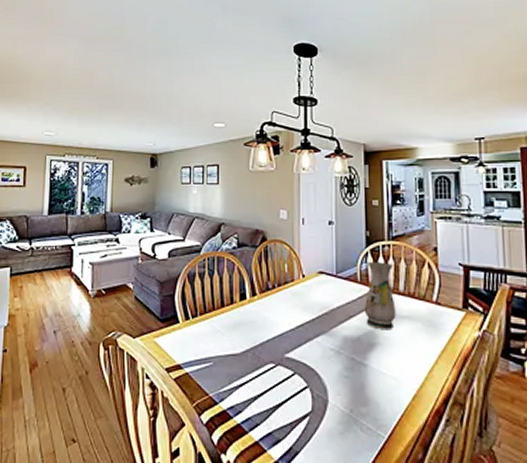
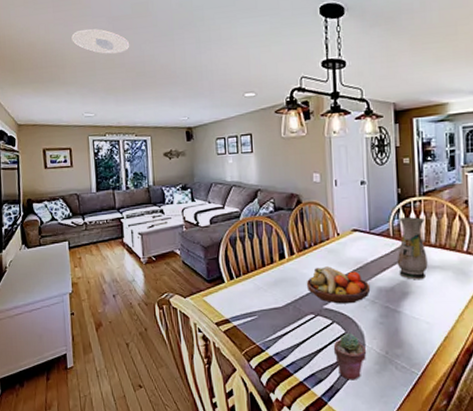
recessed light: none [40,47,100,75] -> present [71,28,130,55]
fruit bowl: none [269,310,336,353] -> present [307,266,371,304]
potted succulent: none [293,387,330,442] -> present [333,333,367,380]

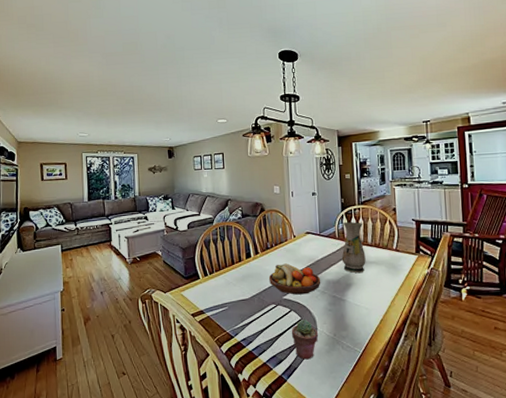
recessed light: present [71,28,130,55] -> none [69,62,121,84]

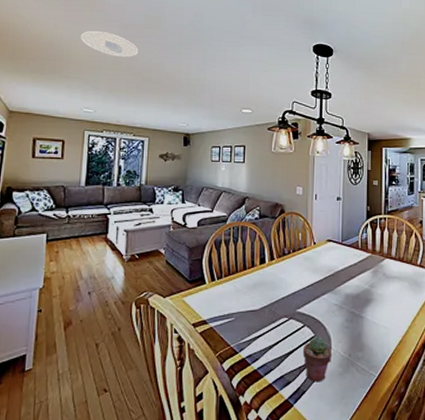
recessed light: none [69,62,121,84] -> present [80,30,139,58]
fruit bowl: present [269,263,321,295] -> none [284,272,339,308]
vase: present [341,222,366,273] -> none [363,232,388,289]

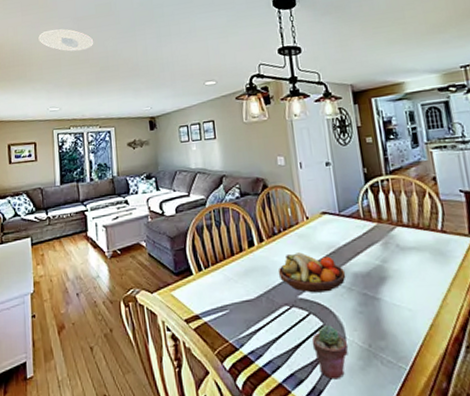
fruit bowl: none [284,272,339,308] -> present [279,252,346,293]

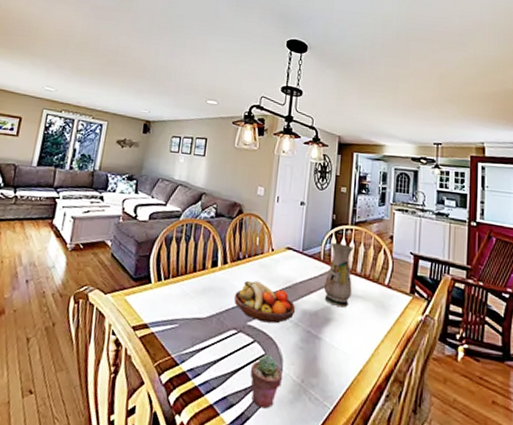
recessed light: present [38,28,94,52] -> none [51,9,108,39]
vase: none [369,196,403,263] -> present [323,243,353,308]

